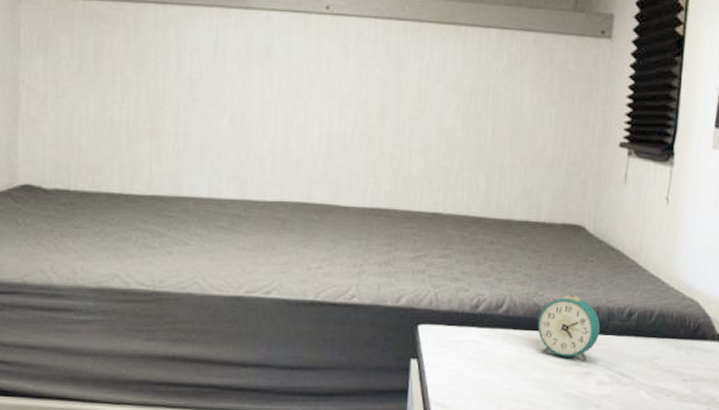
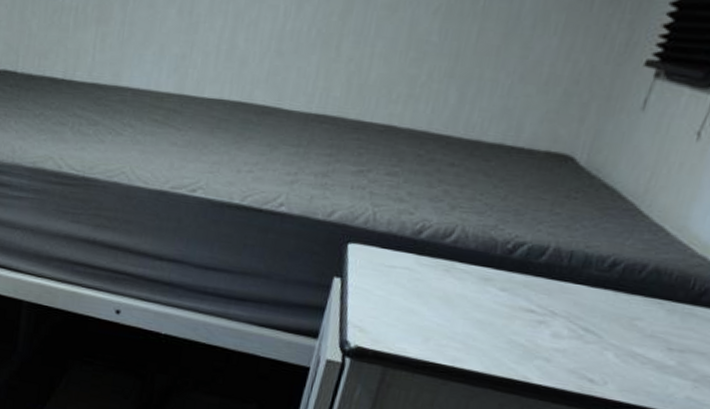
alarm clock: present [537,294,600,361] -> none [489,232,571,309]

